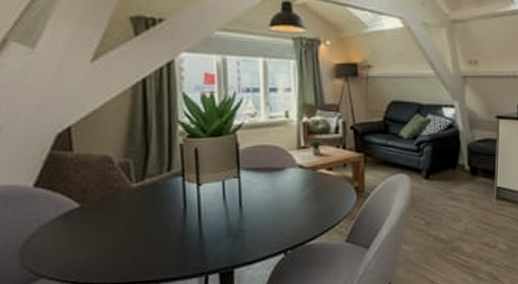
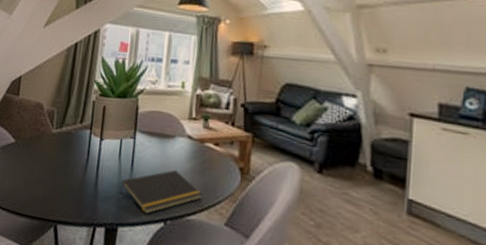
notepad: none [229,202,321,250] -> present [119,170,203,215]

